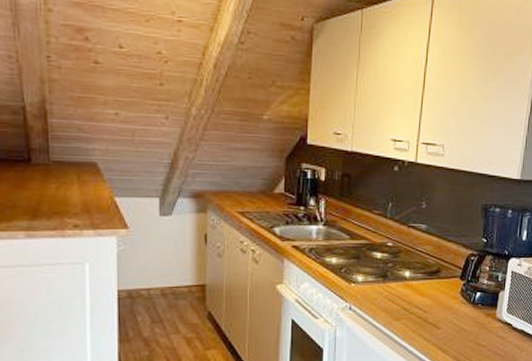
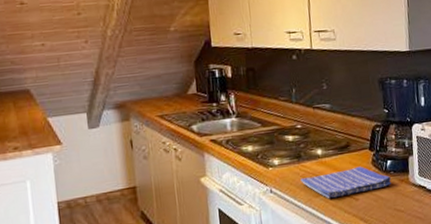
dish towel: none [383,294,478,324] -> present [300,166,392,199]

